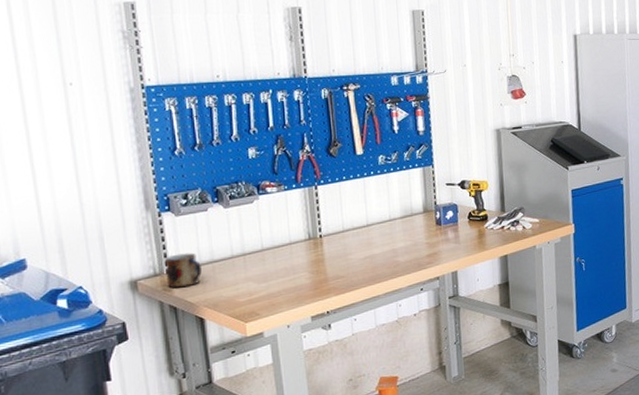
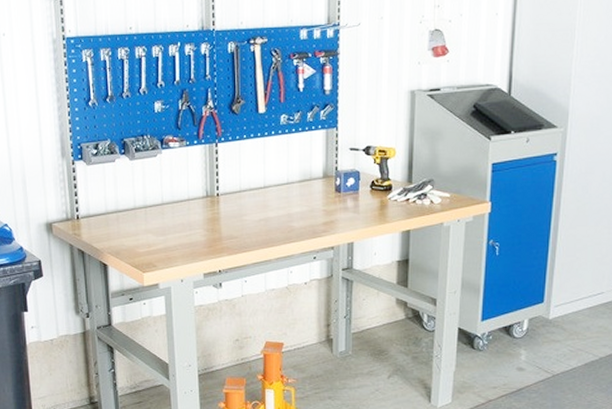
mug: present [164,253,202,289] -> none [75,201,107,234]

